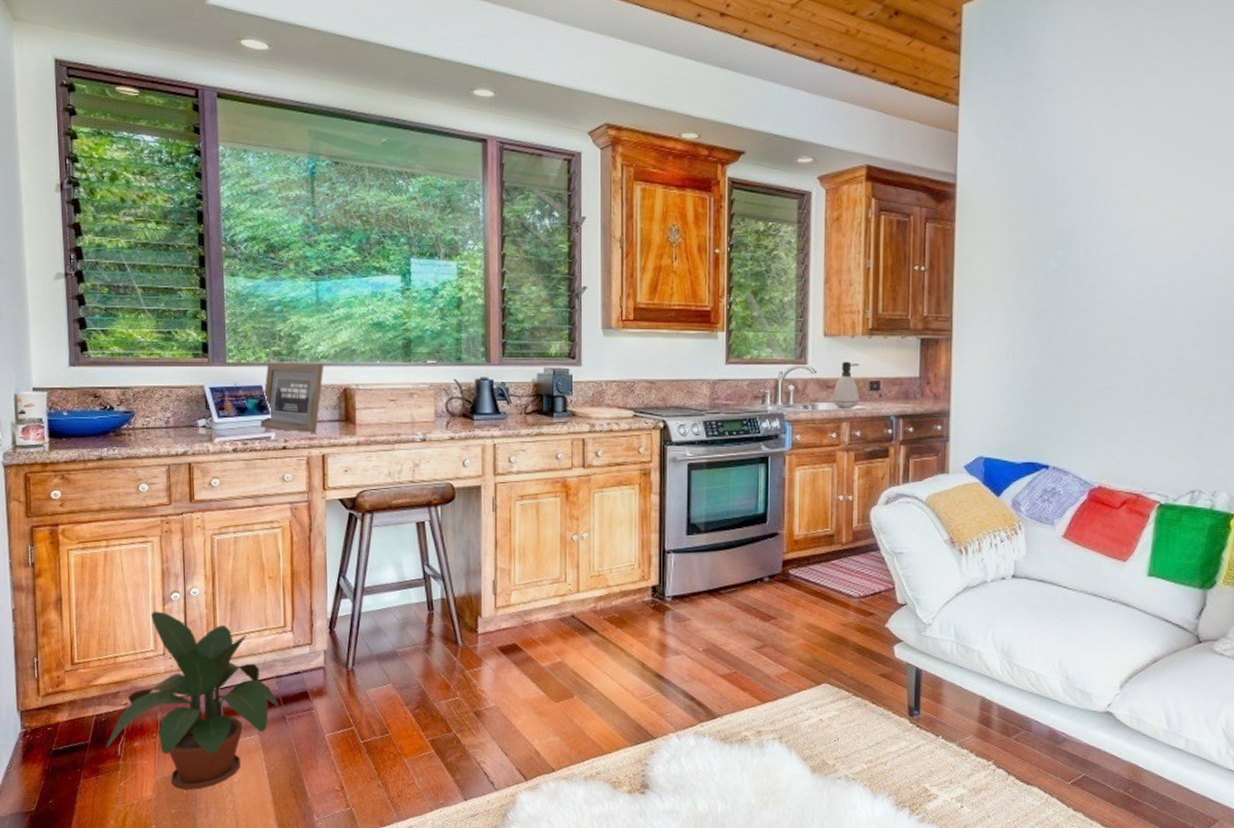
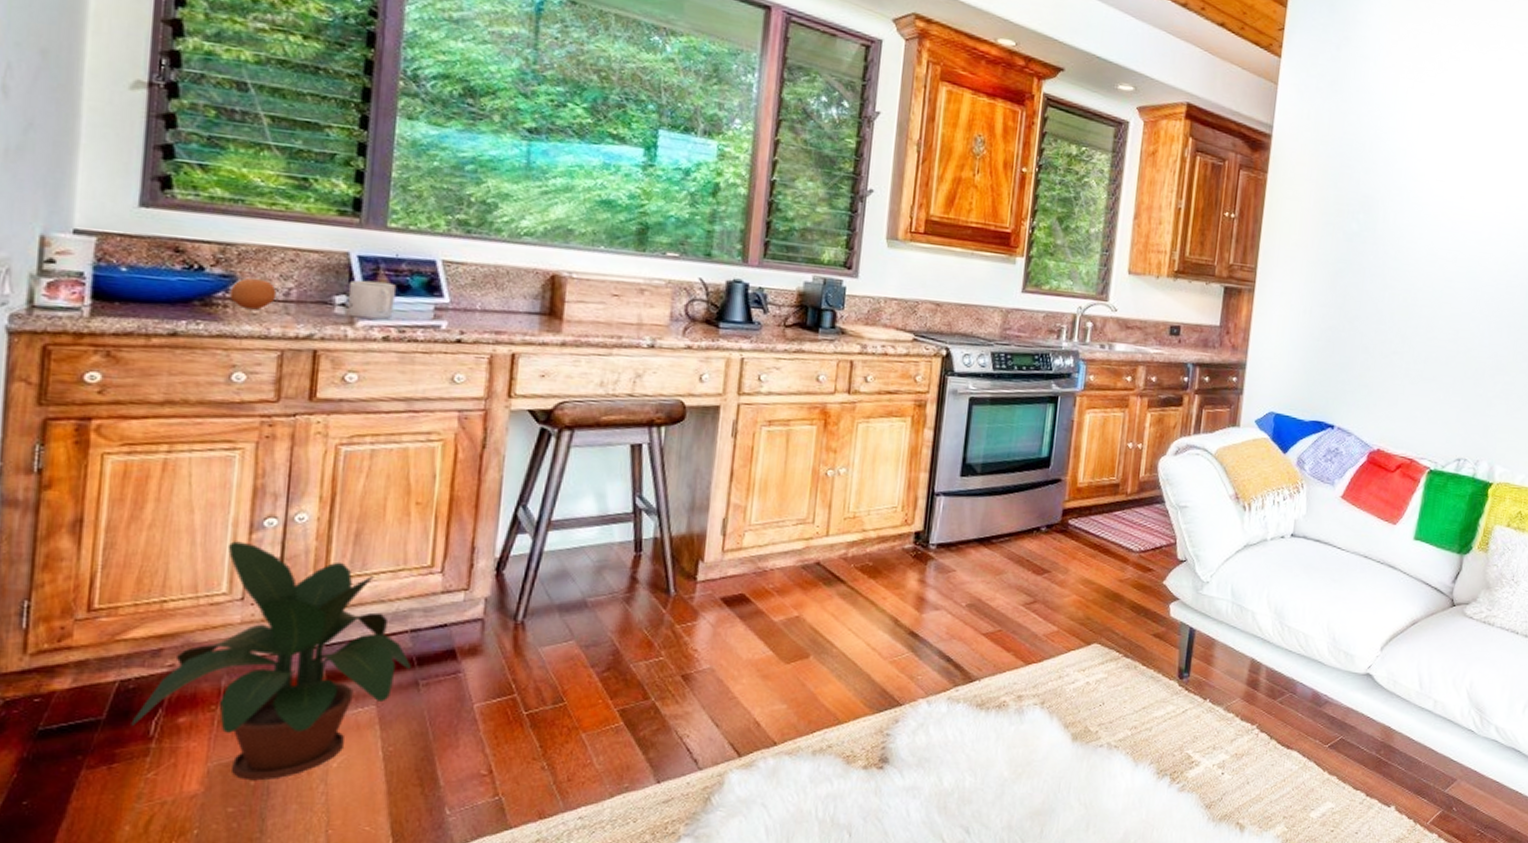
fruit: none [131,411,161,436] -> present [229,277,277,310]
mug: none [207,406,238,436] -> present [348,280,397,320]
picture frame: present [260,362,324,433] -> none [427,232,528,326]
soap dispenser: present [833,361,860,408] -> none [1131,302,1161,352]

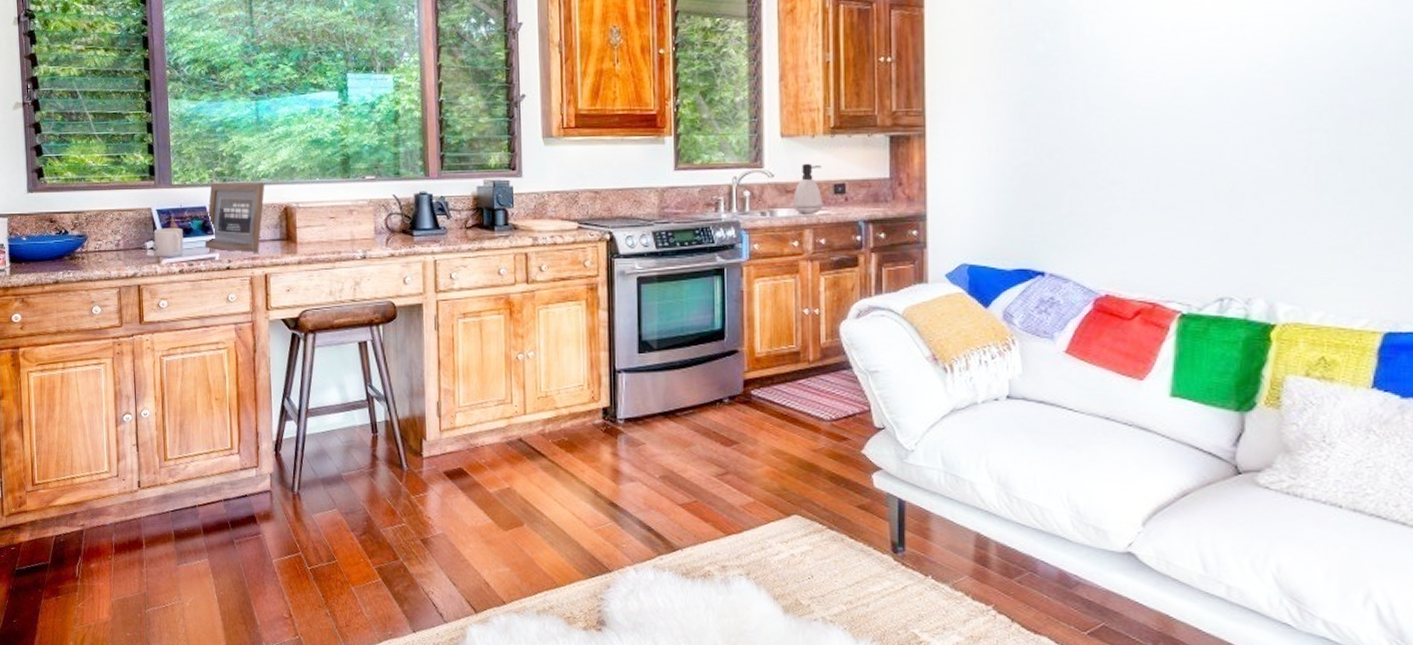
potted plant: present [131,541,411,781] -> none [65,432,227,614]
fruit: present [229,277,277,310] -> none [84,235,112,259]
picture frame: none [427,232,528,326] -> present [205,182,265,253]
soap dispenser: none [1131,302,1161,352] -> present [793,163,823,214]

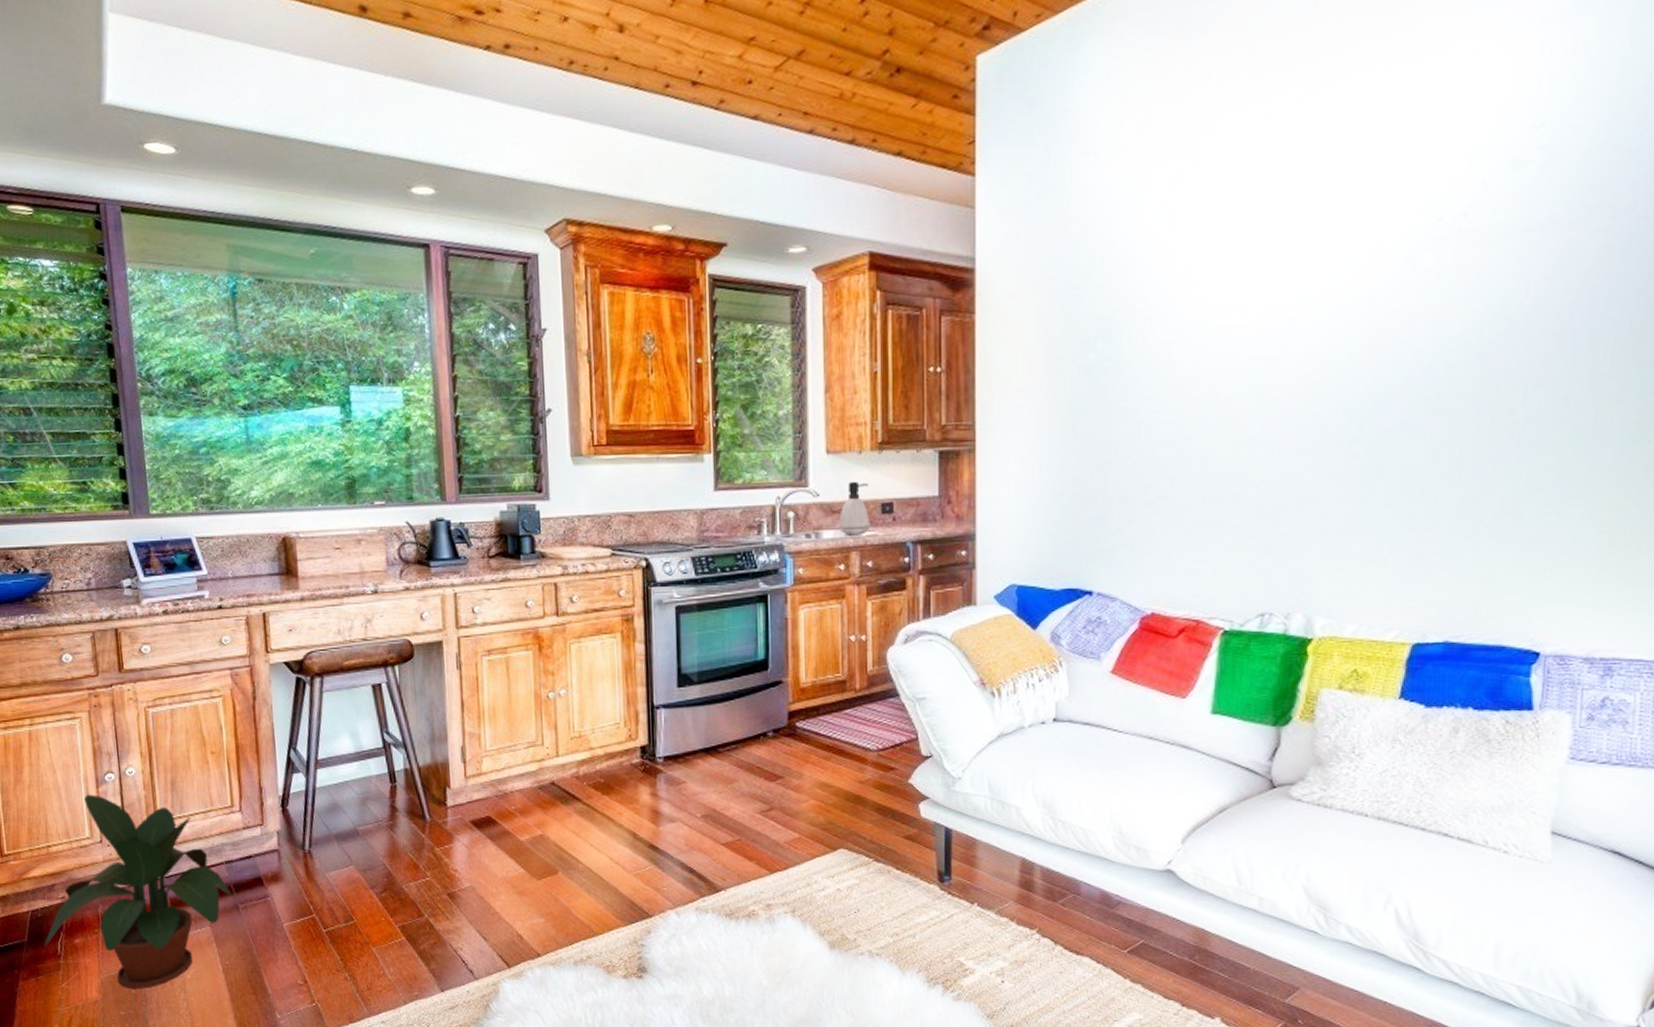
potted plant: none [65,432,227,614] -> present [44,794,231,990]
mug: present [154,227,184,257] -> none [131,563,167,597]
picture frame: present [205,182,265,253] -> none [191,510,260,590]

